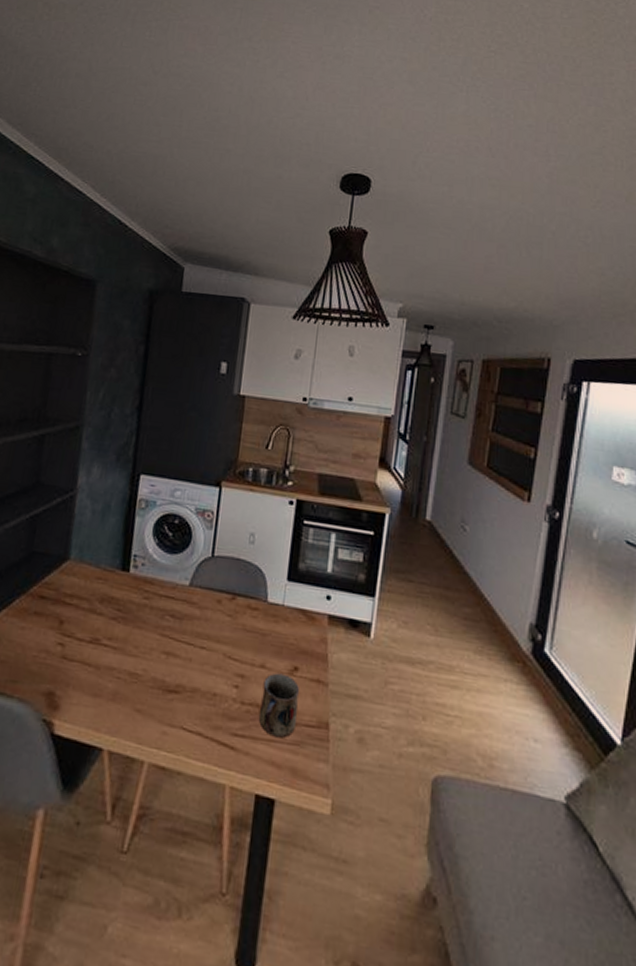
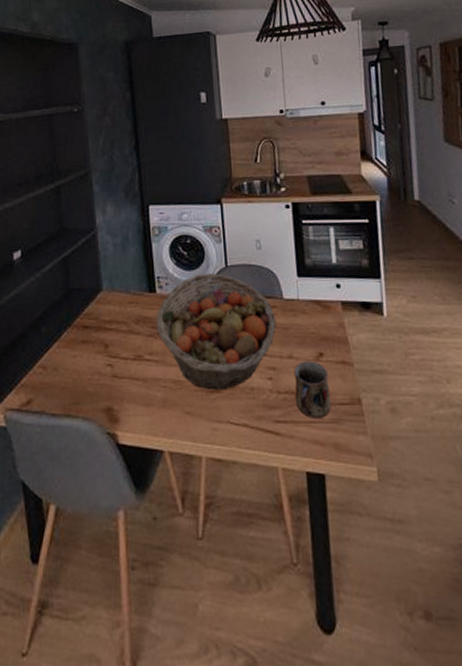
fruit basket: none [122,559,256,692] -> present [156,273,277,390]

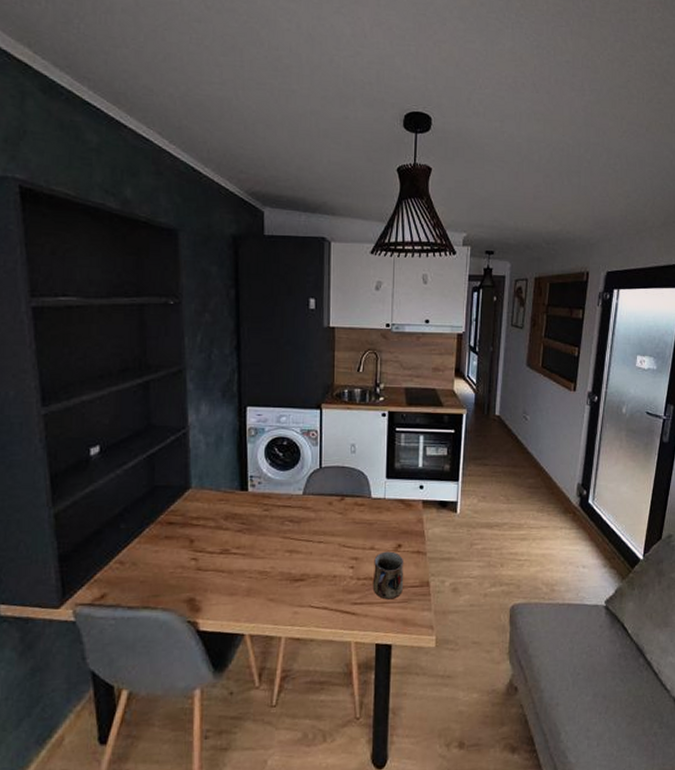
fruit basket: present [156,273,277,390] -> none [246,474,363,579]

